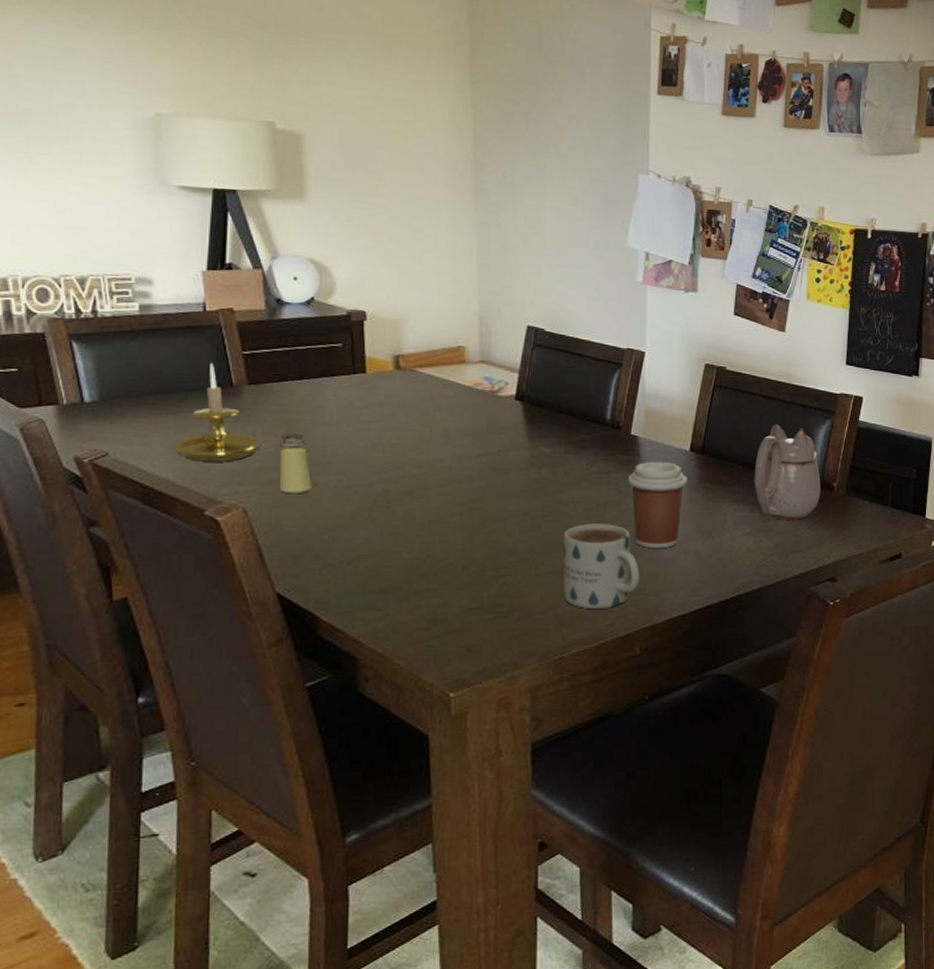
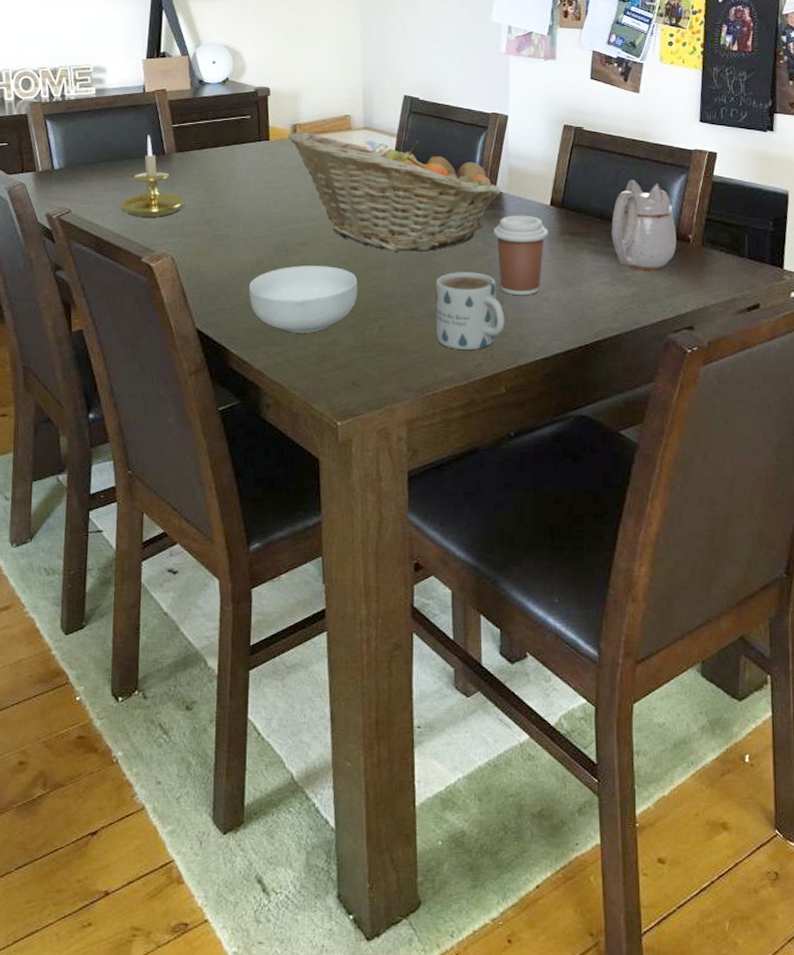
saltshaker: present [279,434,313,495] -> none [199,193,226,245]
cereal bowl: none [342,518,473,595] -> present [249,266,358,333]
fruit basket: none [388,362,638,502] -> present [287,130,503,252]

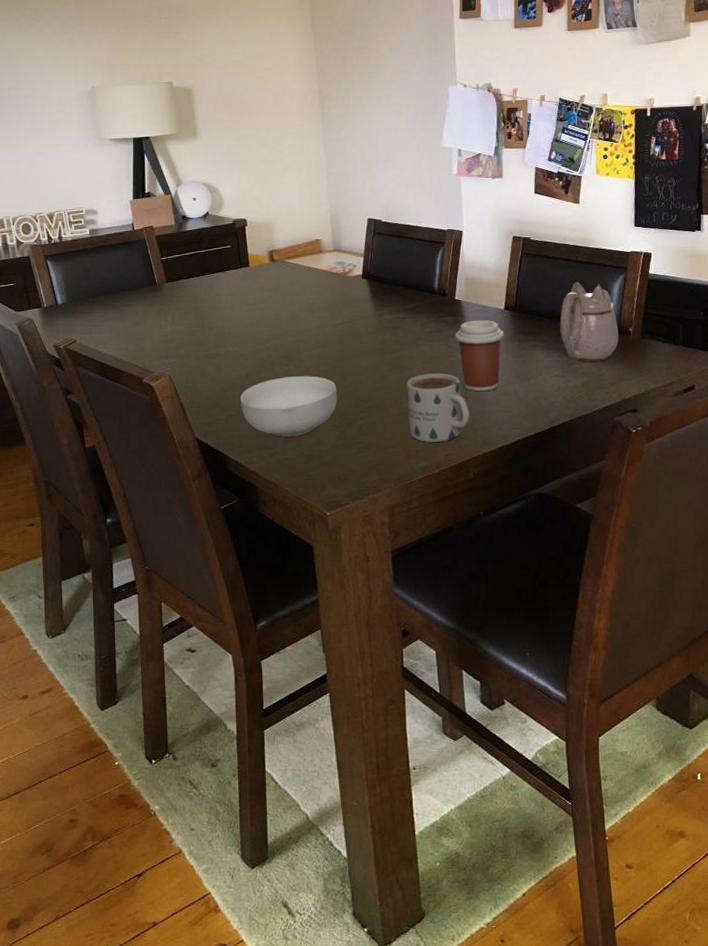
candle holder: present [121,135,185,217] -> none [120,268,178,343]
fruit basket: present [287,130,503,252] -> none [265,256,461,359]

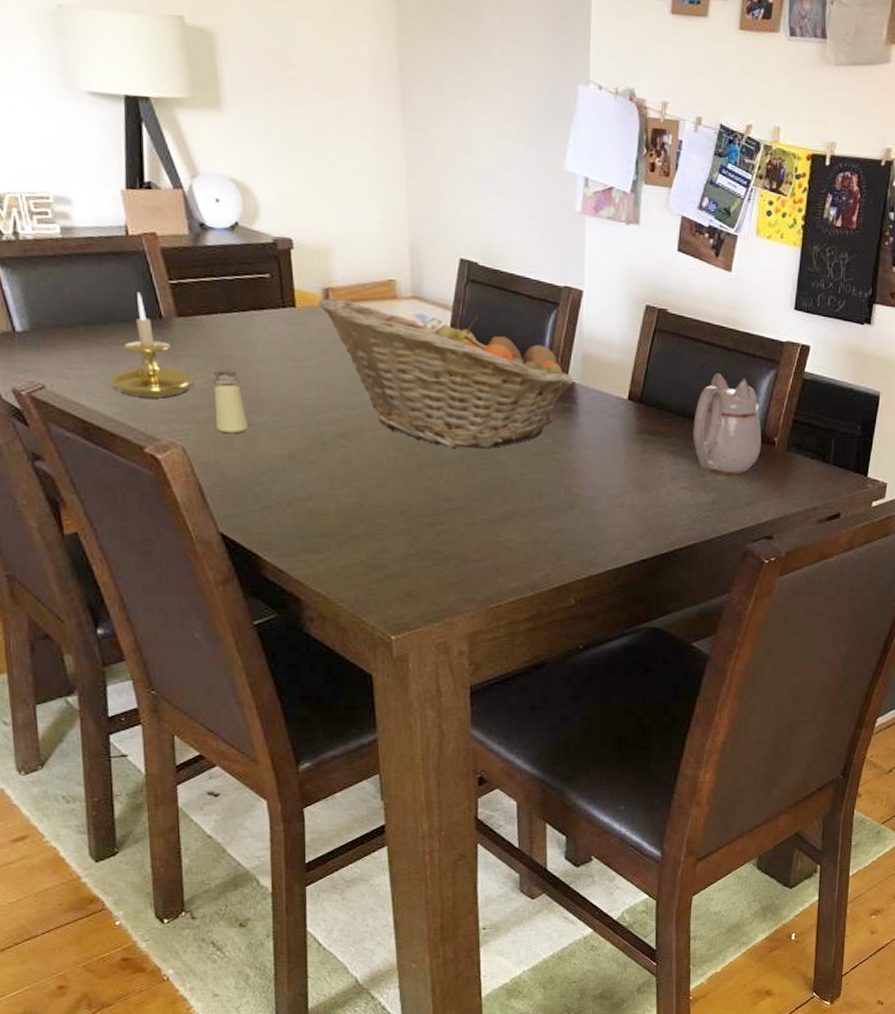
candle holder: none [120,268,178,343] -> present [111,293,194,398]
saltshaker: none [191,317,216,363] -> present [213,370,248,434]
cereal bowl: present [240,376,337,437] -> none [281,461,410,539]
fruit basket: none [265,256,461,359] -> present [317,296,575,448]
mug: present [406,373,470,442] -> none [499,472,575,559]
coffee cup: present [454,319,504,392] -> none [563,409,625,501]

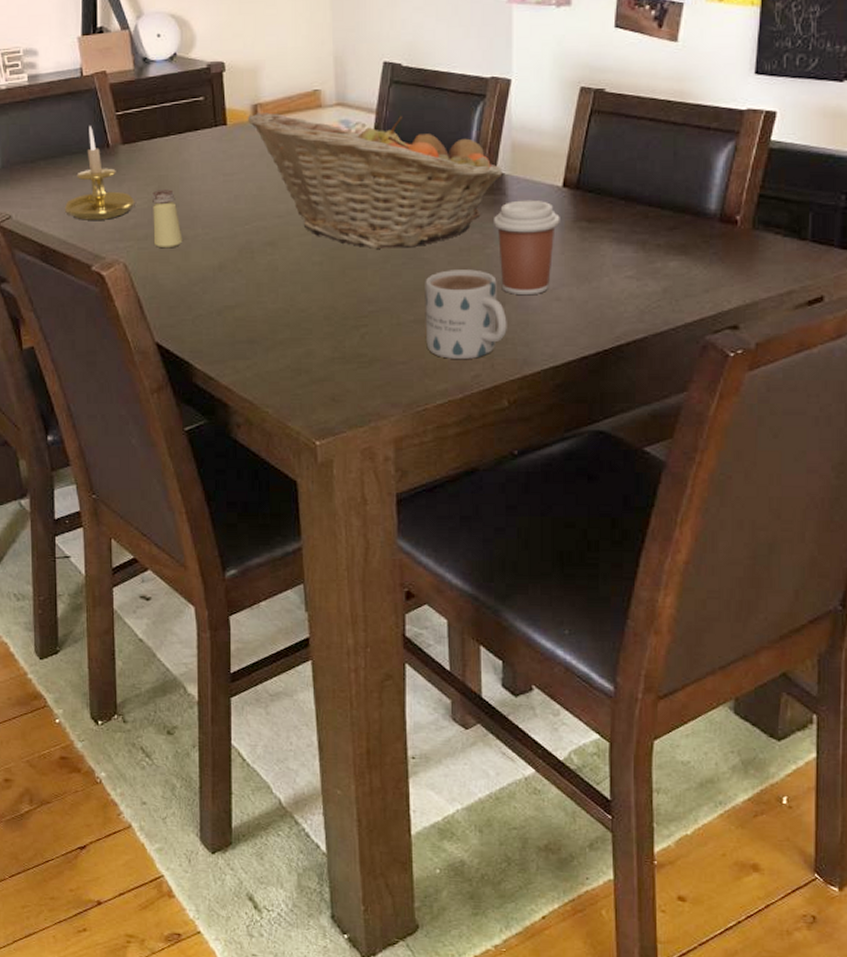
mug: none [499,472,575,559] -> present [425,269,507,359]
coffee cup: none [563,409,625,501] -> present [493,199,560,296]
teapot: present [693,373,762,475] -> none [638,151,720,260]

